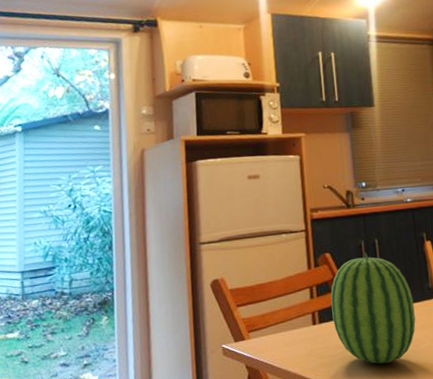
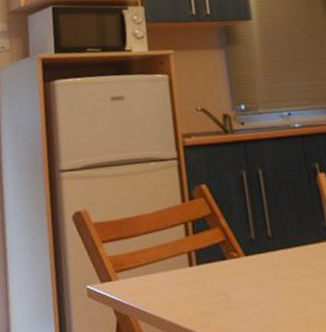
fruit: present [330,252,416,364] -> none [208,185,311,315]

